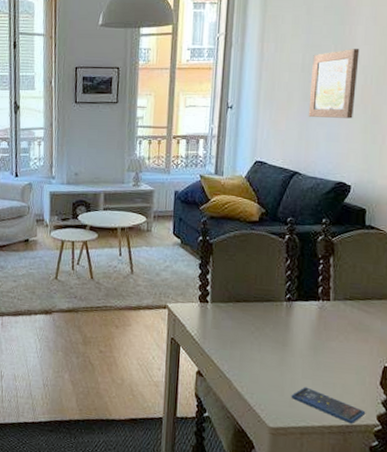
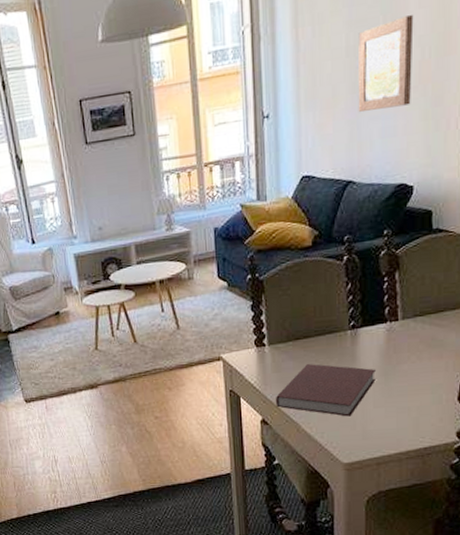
notebook: none [212,326,306,382] -> present [276,364,376,417]
smartphone: present [291,387,366,424] -> none [363,416,444,446]

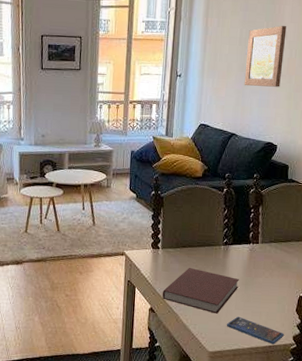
smartphone: none [363,416,444,446] -> present [226,316,285,345]

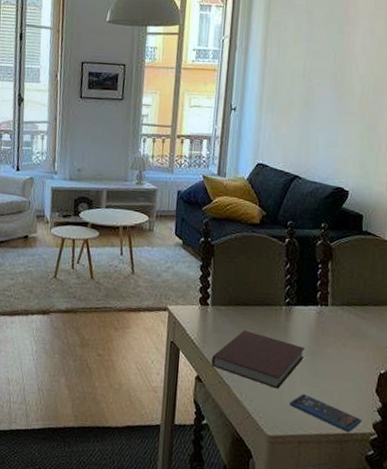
wall art: present [244,26,287,87] -> none [308,57,358,125]

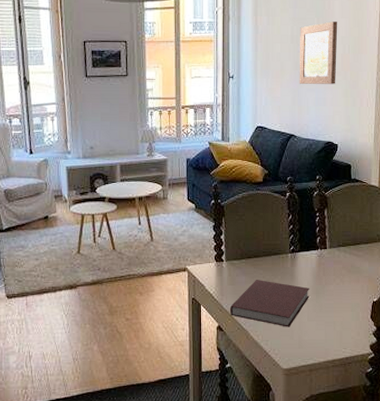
smartphone: present [289,394,362,433] -> none [299,328,361,356]
wall art: none [308,57,358,125] -> present [299,21,338,85]

